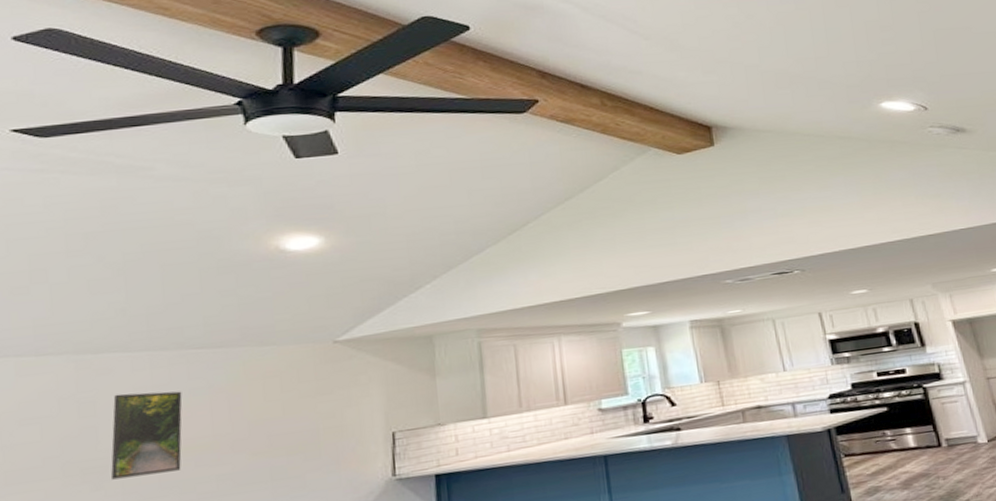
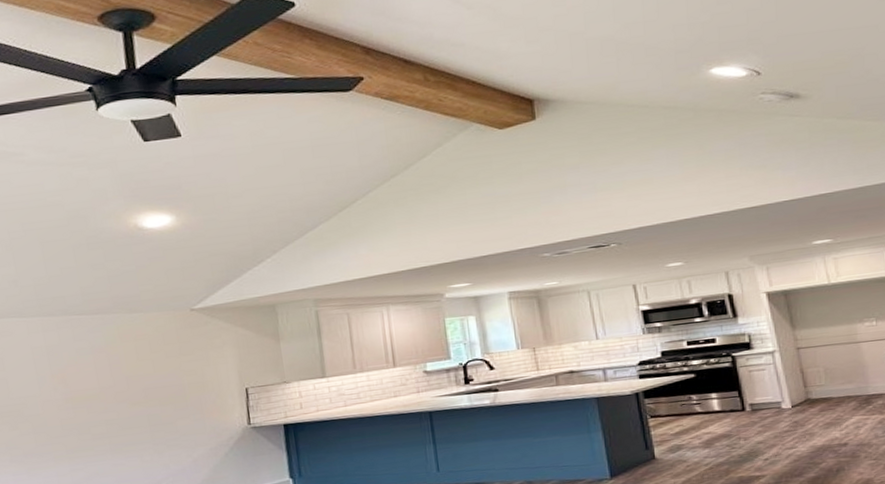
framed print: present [110,391,183,480] -> none [17,351,77,422]

